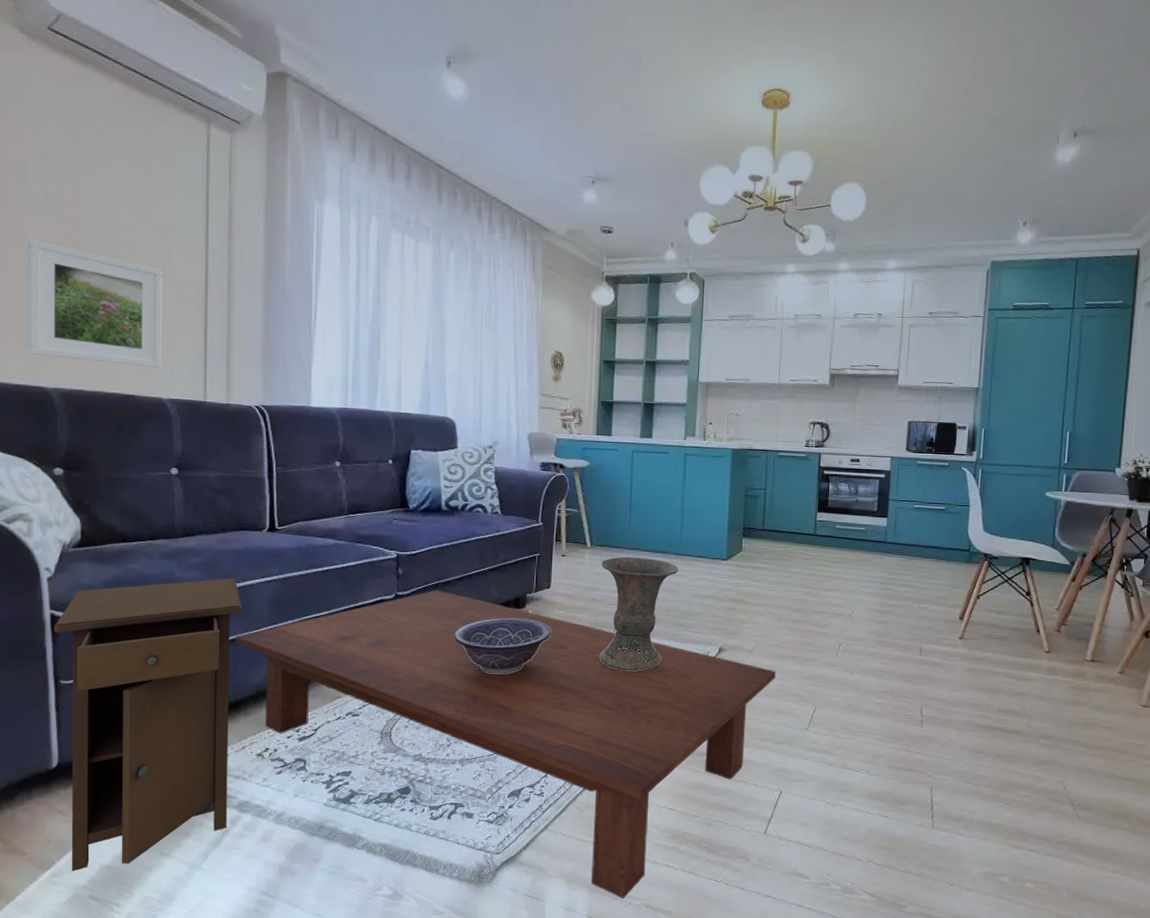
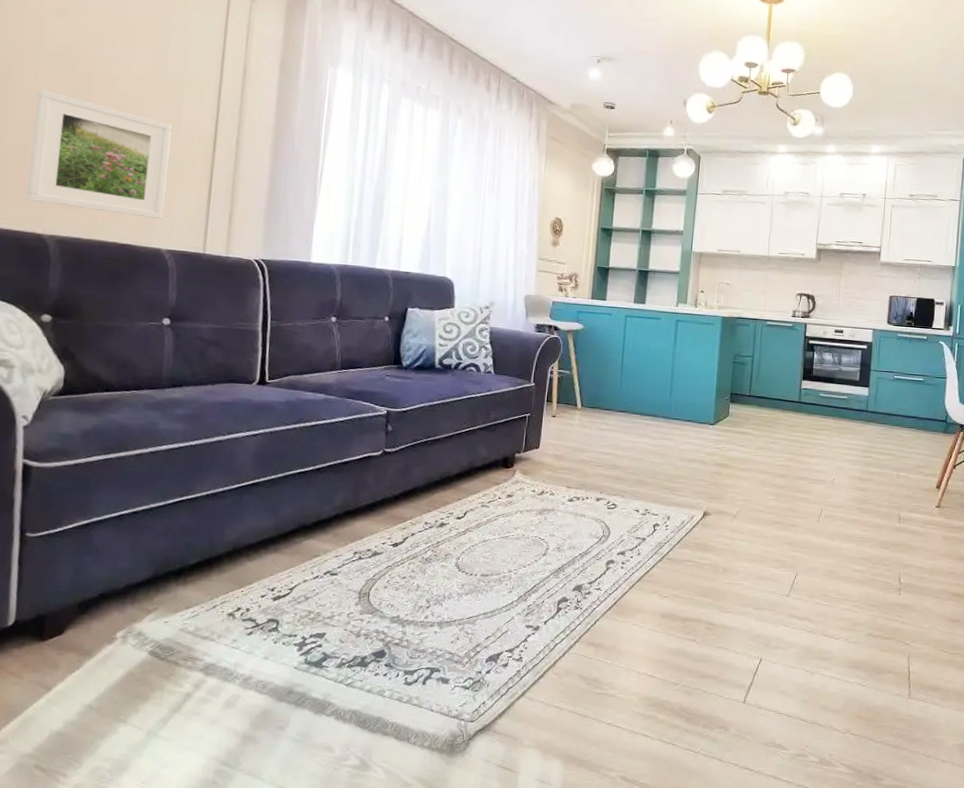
nightstand: present [54,578,242,871] -> none [17,431,225,738]
coffee table: present [235,590,777,899] -> none [215,447,760,770]
decorative bowl: present [453,617,551,675] -> none [439,477,538,535]
vase: present [600,556,679,671] -> none [586,419,667,534]

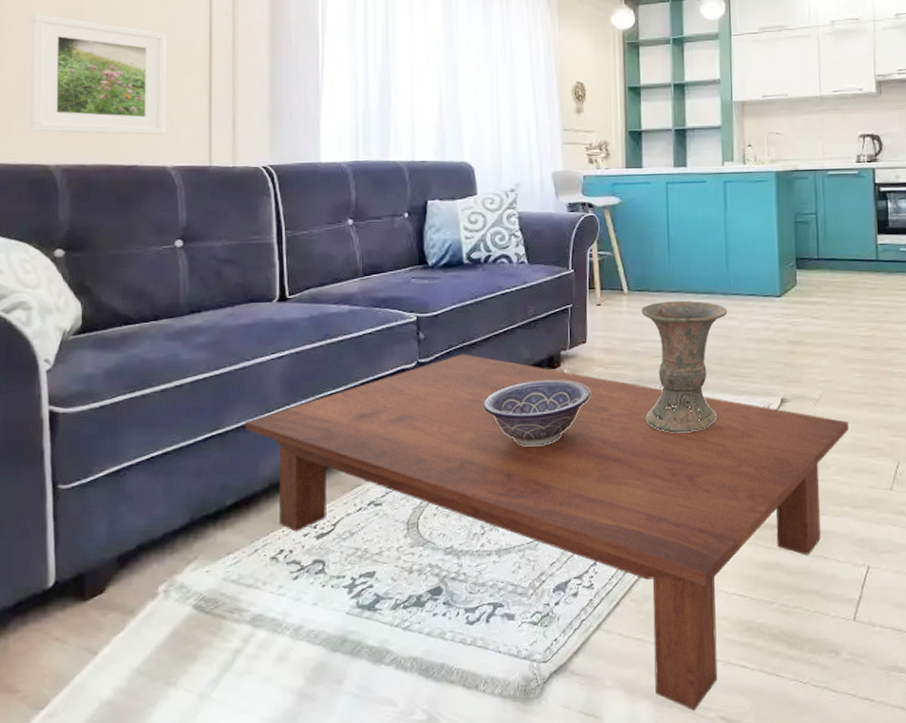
coffee table: none [215,447,760,770] -> present [245,354,849,711]
decorative bowl: none [439,477,538,535] -> present [482,379,590,447]
vase: none [586,419,667,534] -> present [641,300,728,433]

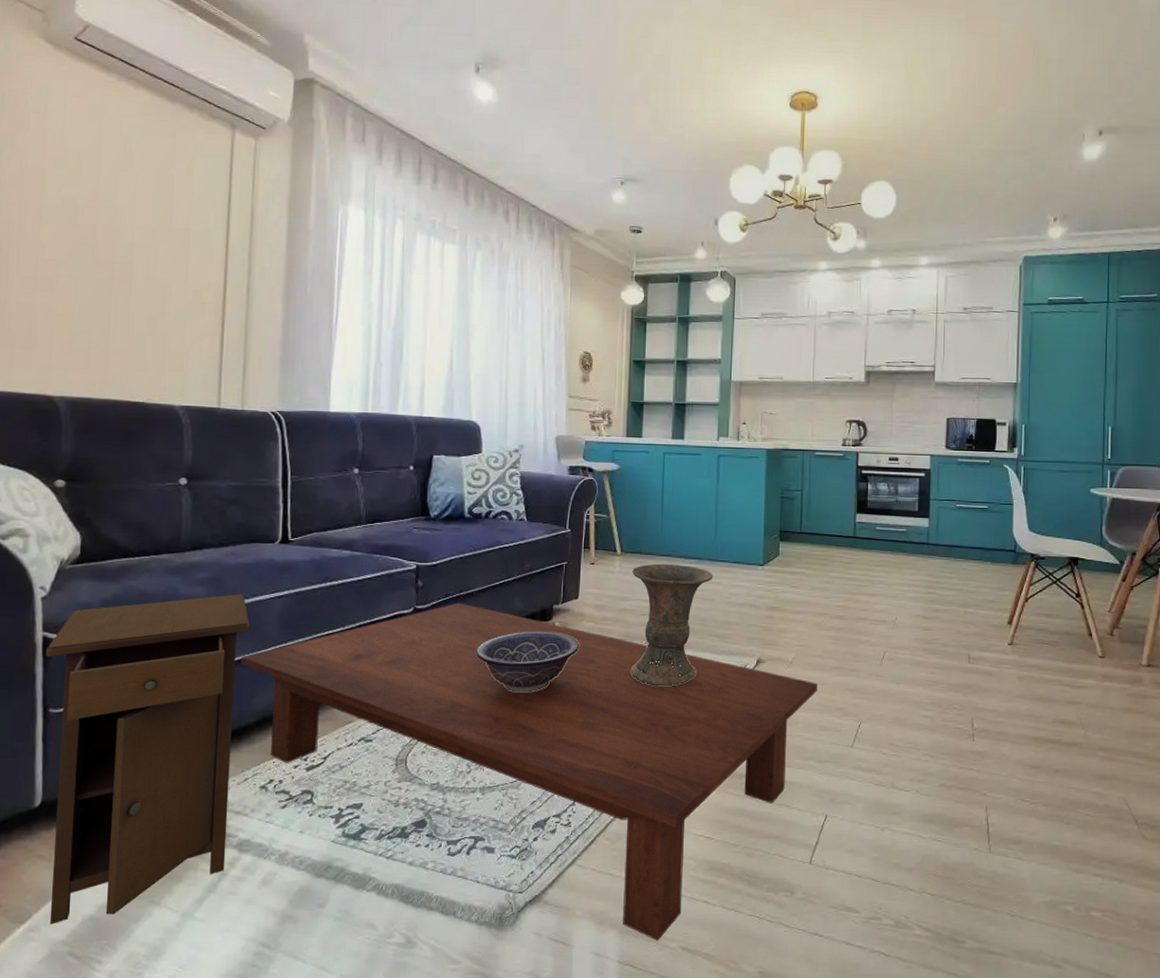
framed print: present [29,14,166,135] -> none [34,245,180,375]
nightstand: none [52,357,252,710] -> present [45,594,250,925]

